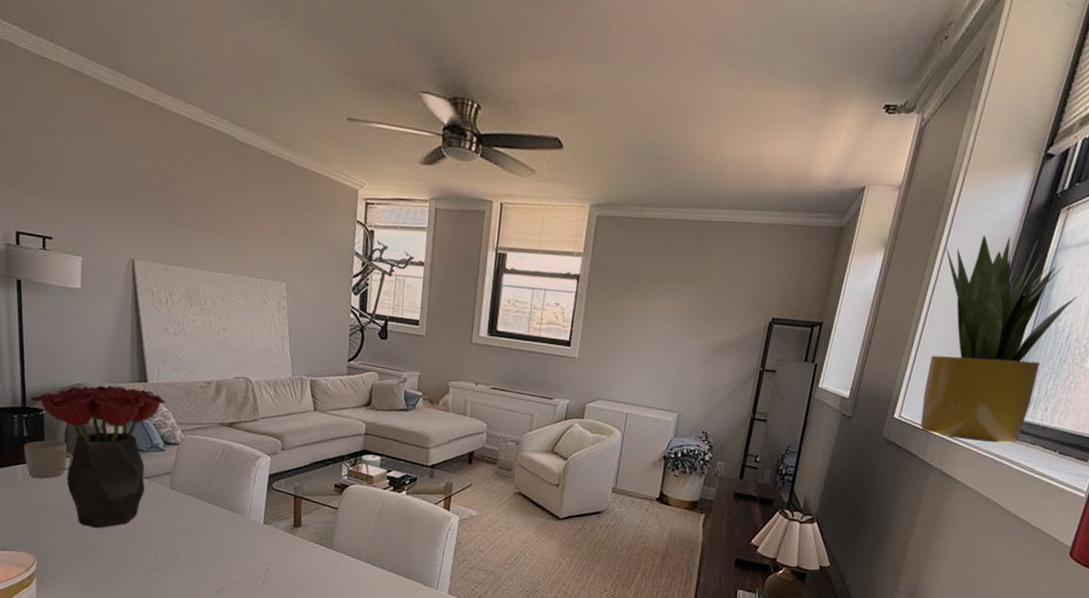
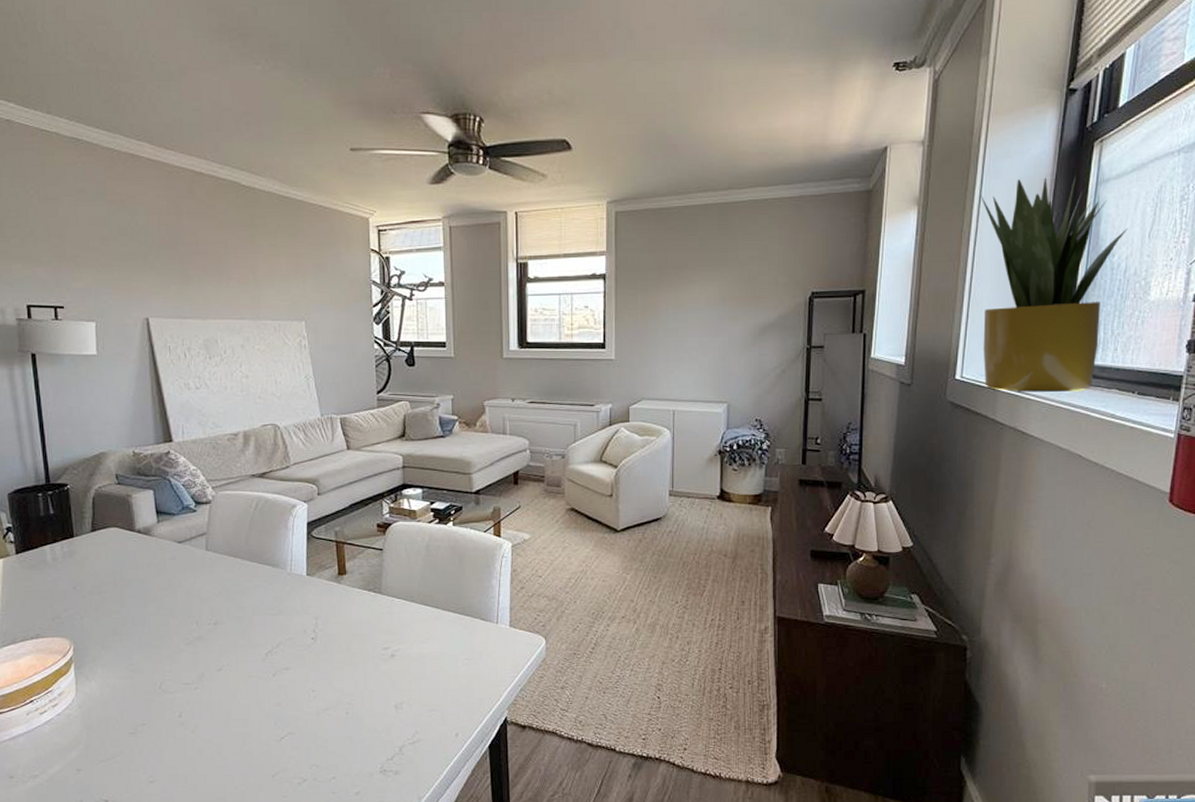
mug: present [24,440,74,479] -> none [51,514,103,557]
bouquet: present [30,385,166,528] -> none [54,449,193,602]

